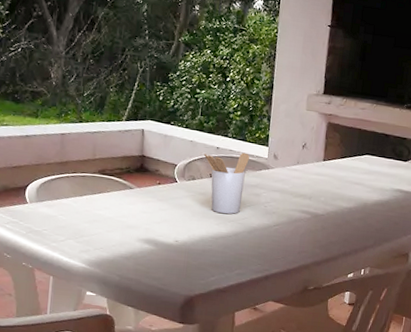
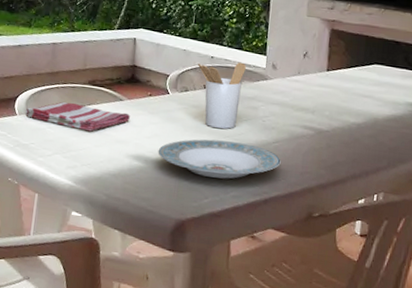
dish towel: none [36,190,140,218] -> present [25,101,130,132]
plate: none [167,223,281,259] -> present [158,139,281,179]

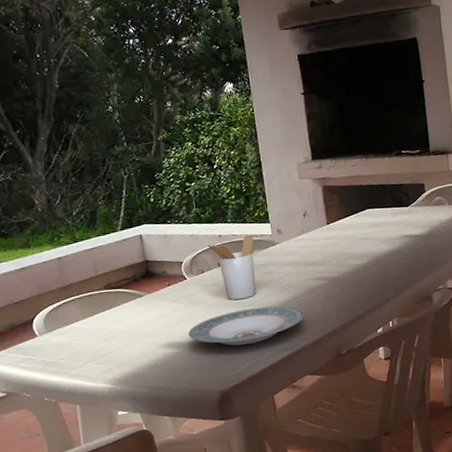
dish towel: present [25,101,130,132] -> none [46,306,154,336]

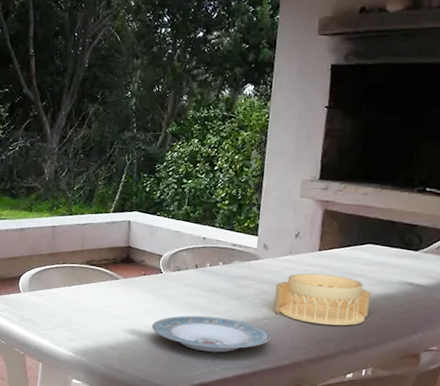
utensil holder: present [207,234,256,300] -> none [189,242,237,306]
architectural model: none [297,242,383,293] -> present [274,273,371,326]

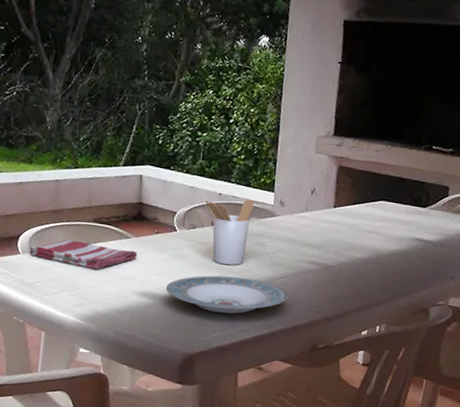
dish towel: none [29,280,126,308] -> present [29,239,137,270]
utensil holder: none [189,242,237,306] -> present [205,199,254,266]
architectural model: present [274,273,371,326] -> none [291,230,384,283]

